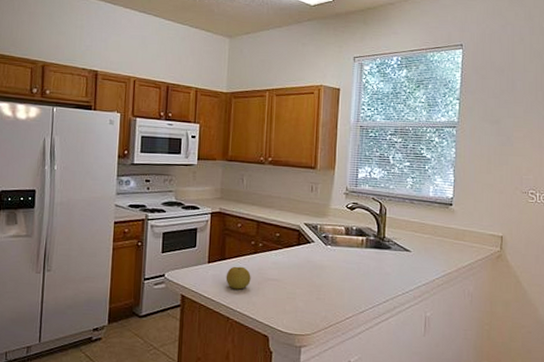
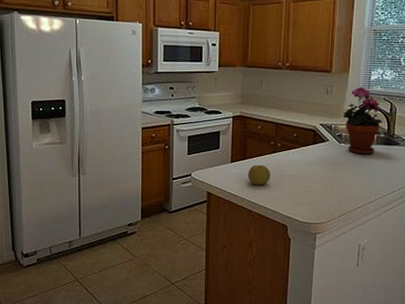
potted plant: none [328,184,371,259] -> present [342,86,382,155]

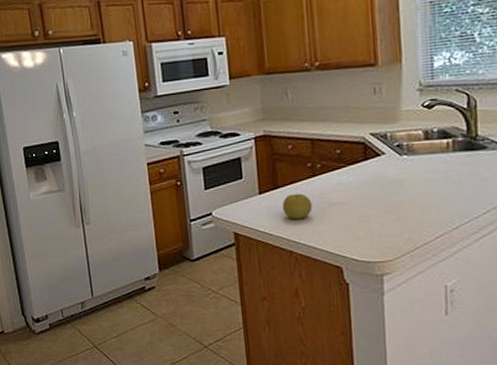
potted plant: present [342,86,382,155] -> none [399,78,458,167]

